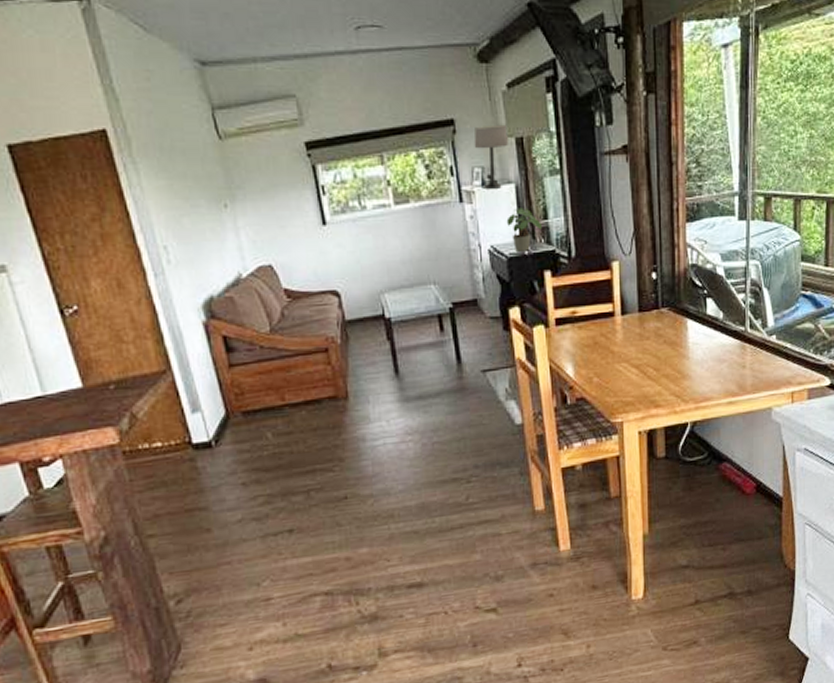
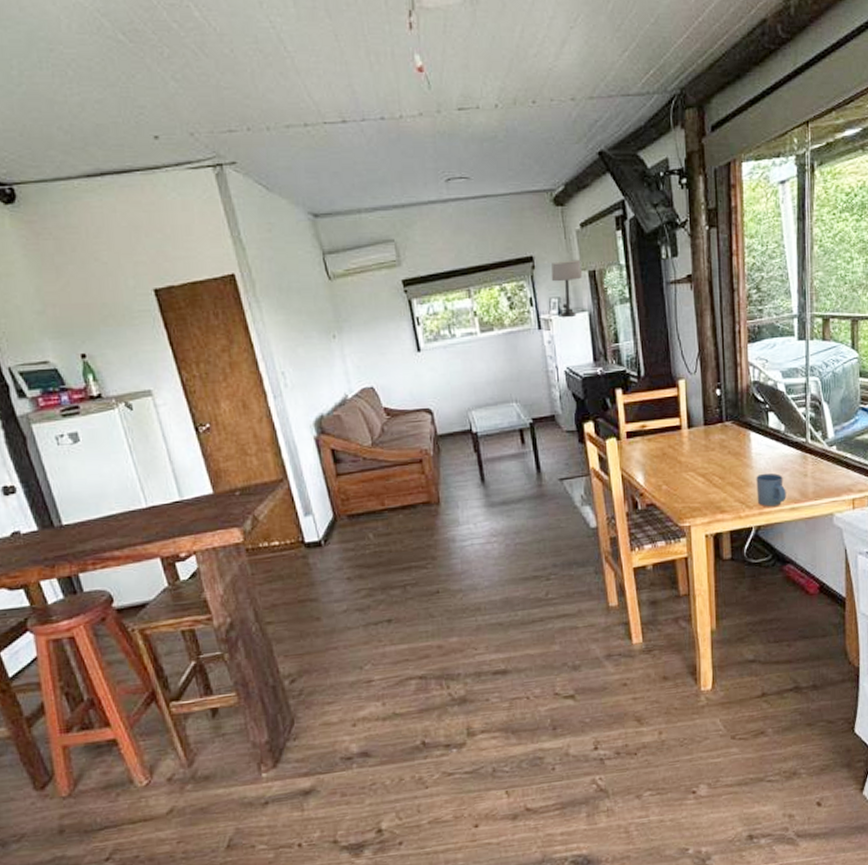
potted plant: present [506,208,542,252] -> none [581,333,613,372]
mug: none [693,364,724,401] -> present [756,473,786,507]

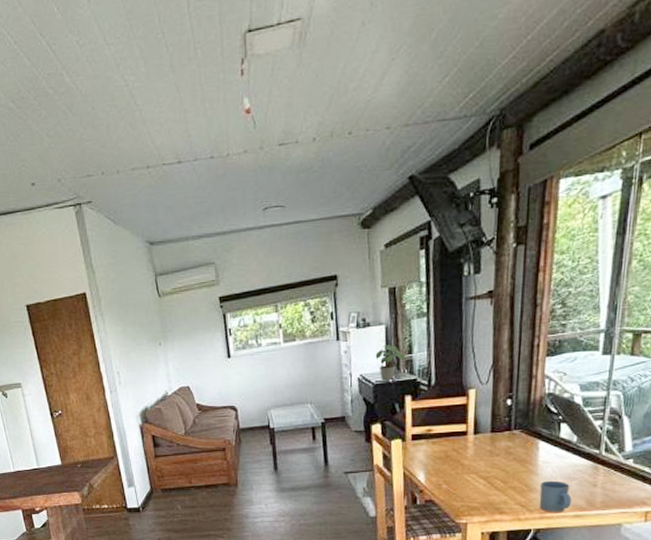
table lamp: present [551,259,582,317] -> none [352,277,382,330]
potted plant: none [581,333,613,372] -> present [375,344,406,380]

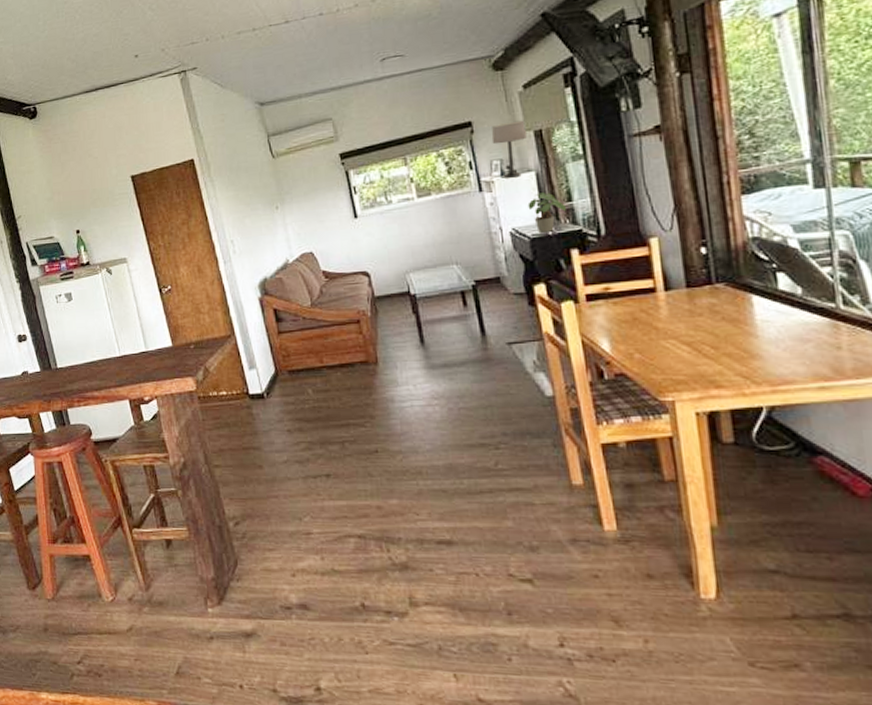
table lamp: none [352,277,382,330] -> present [491,120,526,178]
mug: present [539,480,572,512] -> none [764,343,812,384]

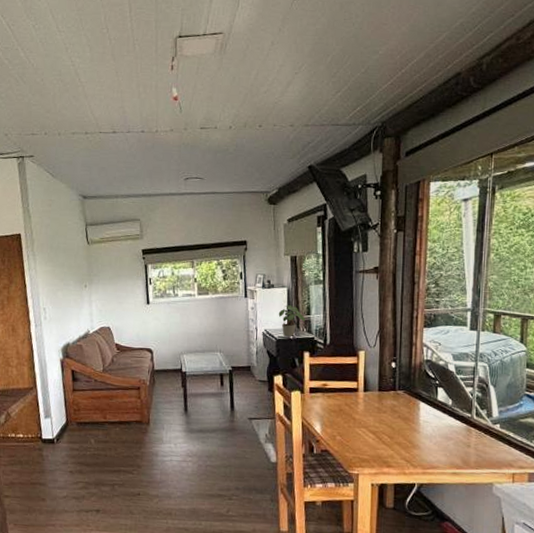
table lamp: present [491,120,526,178] -> none [259,246,285,290]

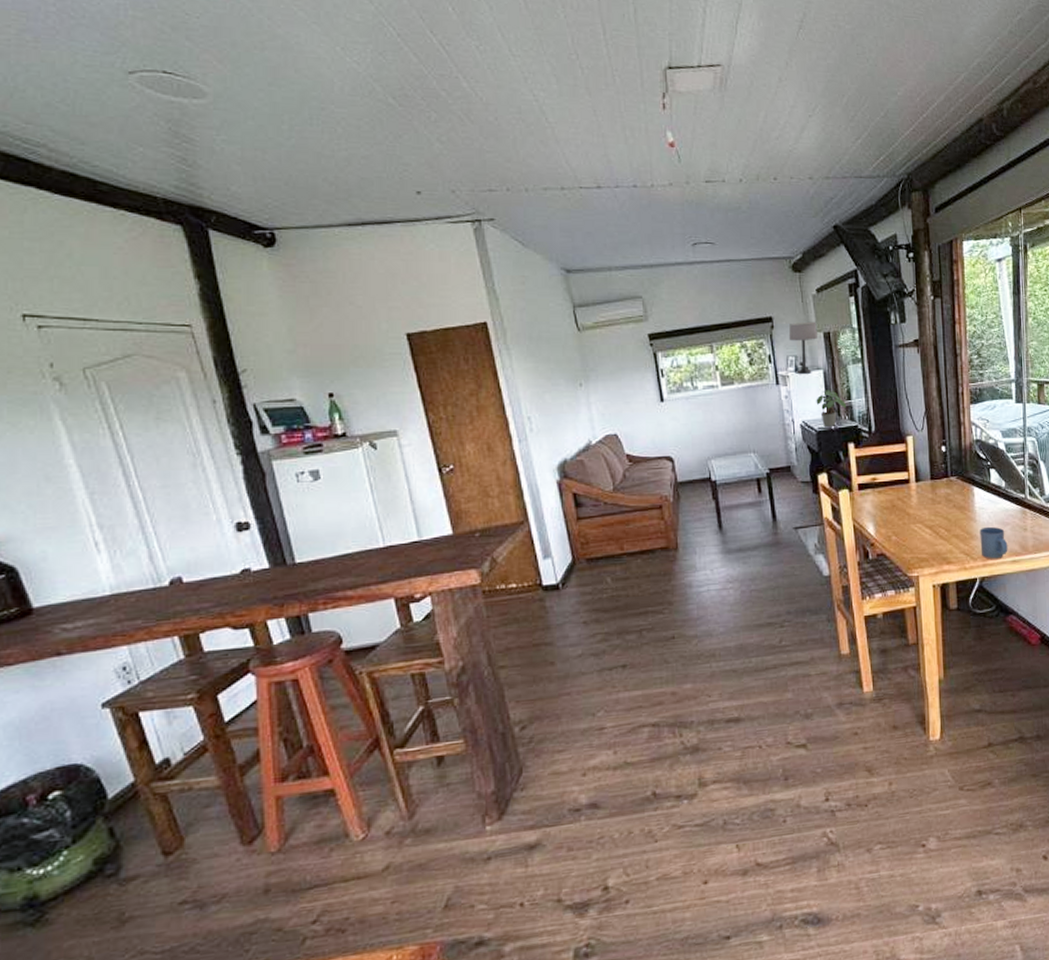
table lamp: none [259,246,285,290] -> present [788,321,817,374]
mug: none [421,438,450,469] -> present [980,526,1008,559]

